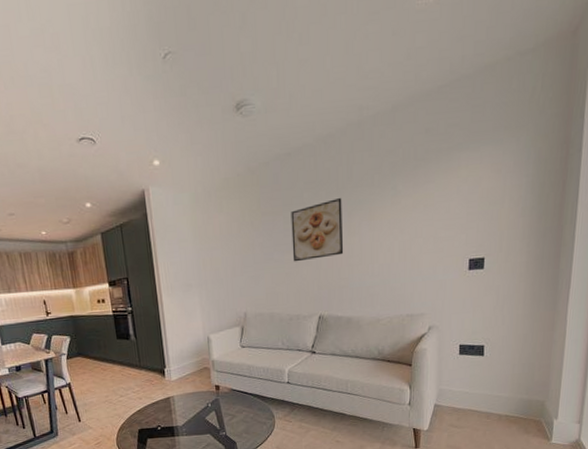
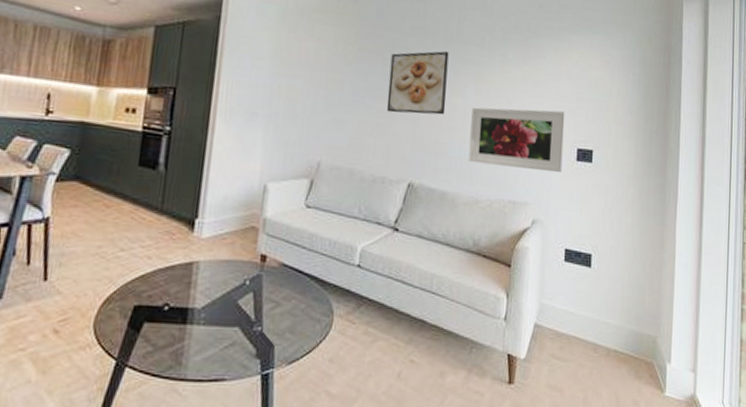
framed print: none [368,228,456,290] -> present [468,107,565,173]

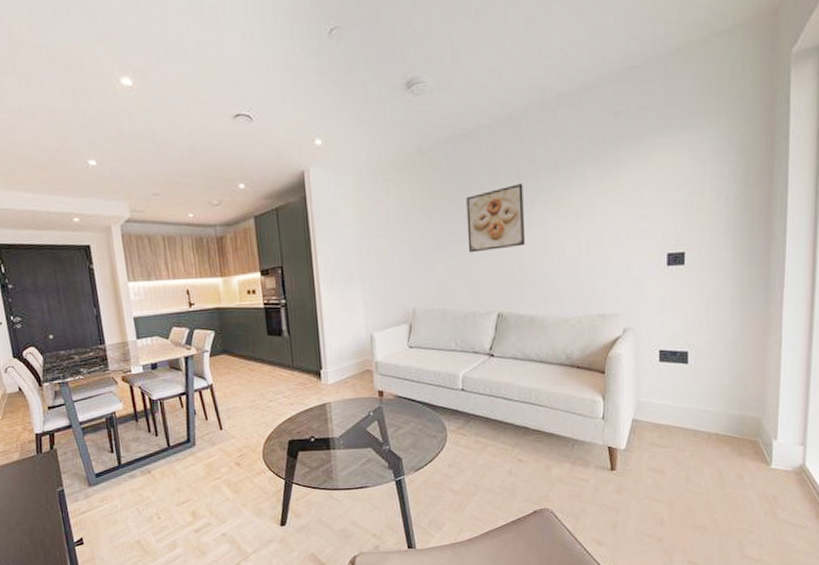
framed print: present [468,107,565,173] -> none [552,219,652,286]

